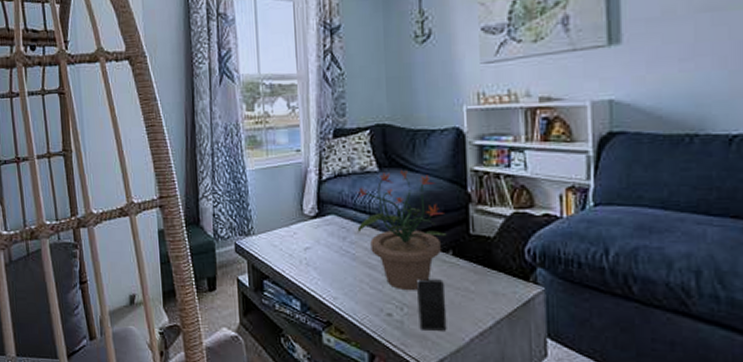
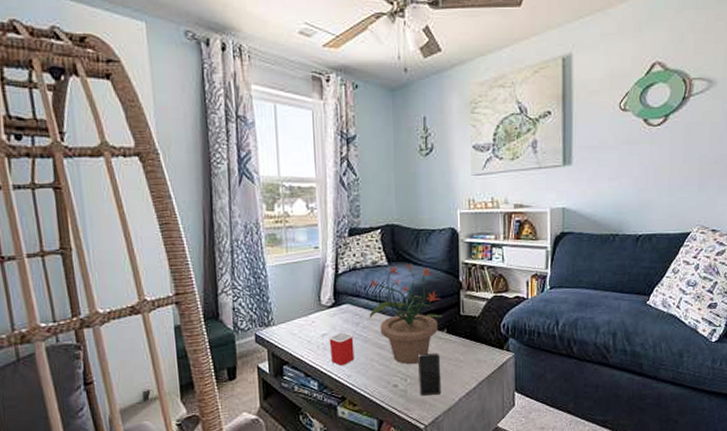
mug: none [312,247,341,286] -> present [329,332,354,366]

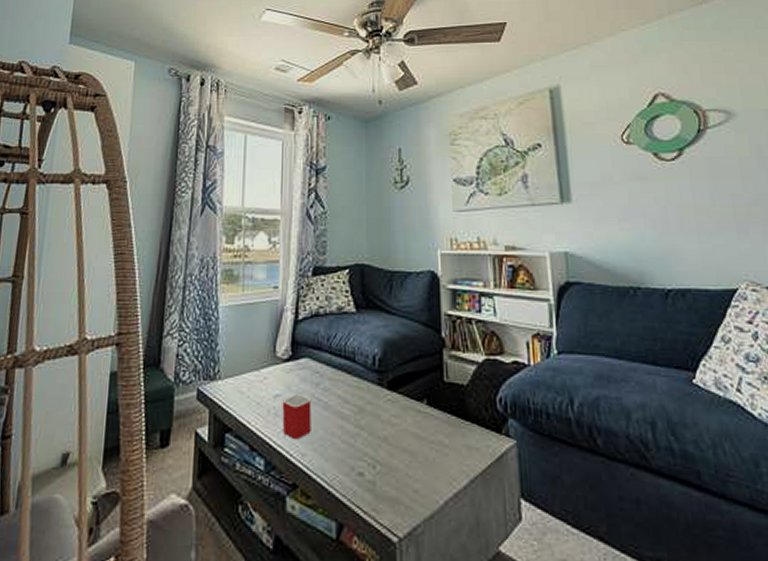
potted plant: present [368,264,443,365] -> none [331,312,421,446]
smartphone: present [418,353,442,396] -> none [391,431,421,493]

